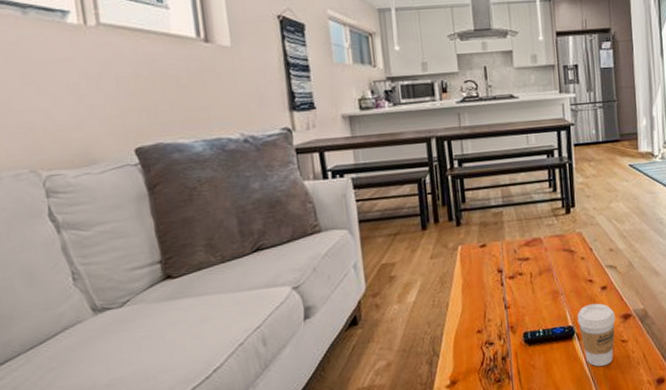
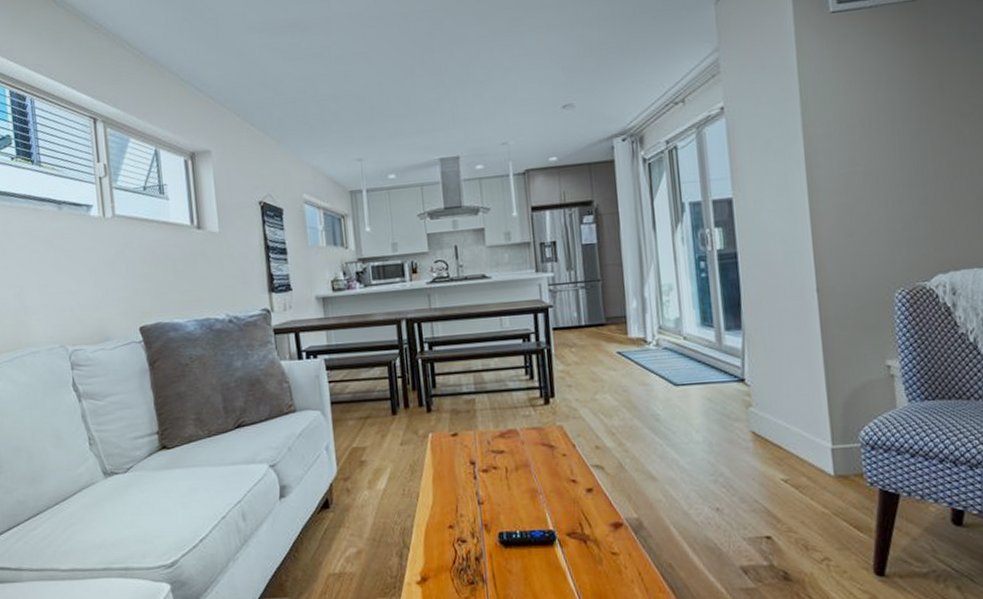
coffee cup: present [577,303,616,367] -> none [558,507,604,581]

